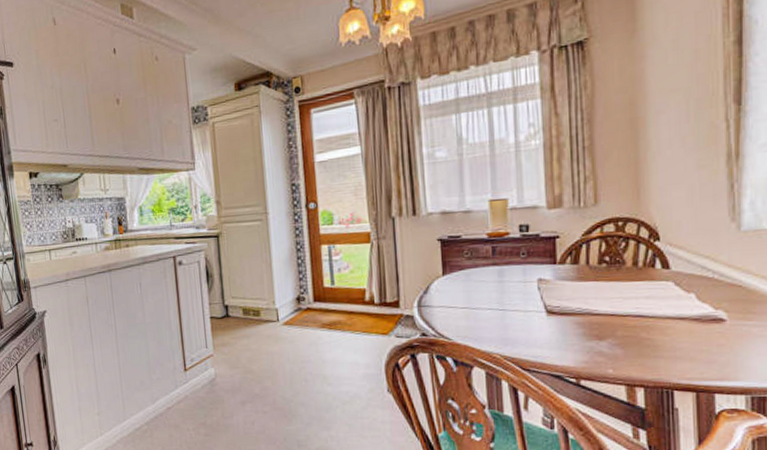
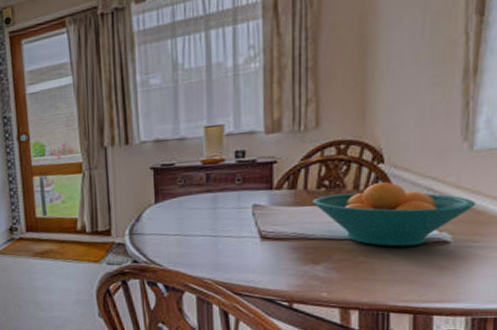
fruit bowl: none [595,258,747,324] -> present [313,181,476,247]

